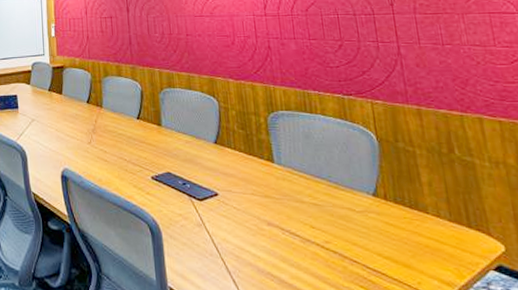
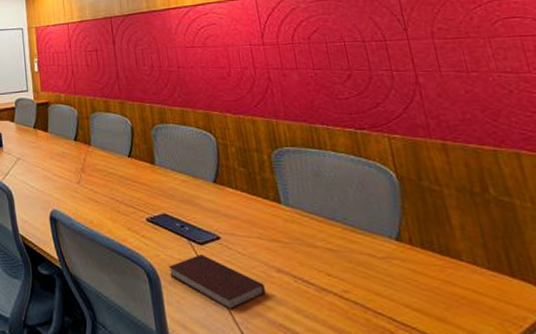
notebook: none [170,210,256,260] -> present [169,254,266,310]

